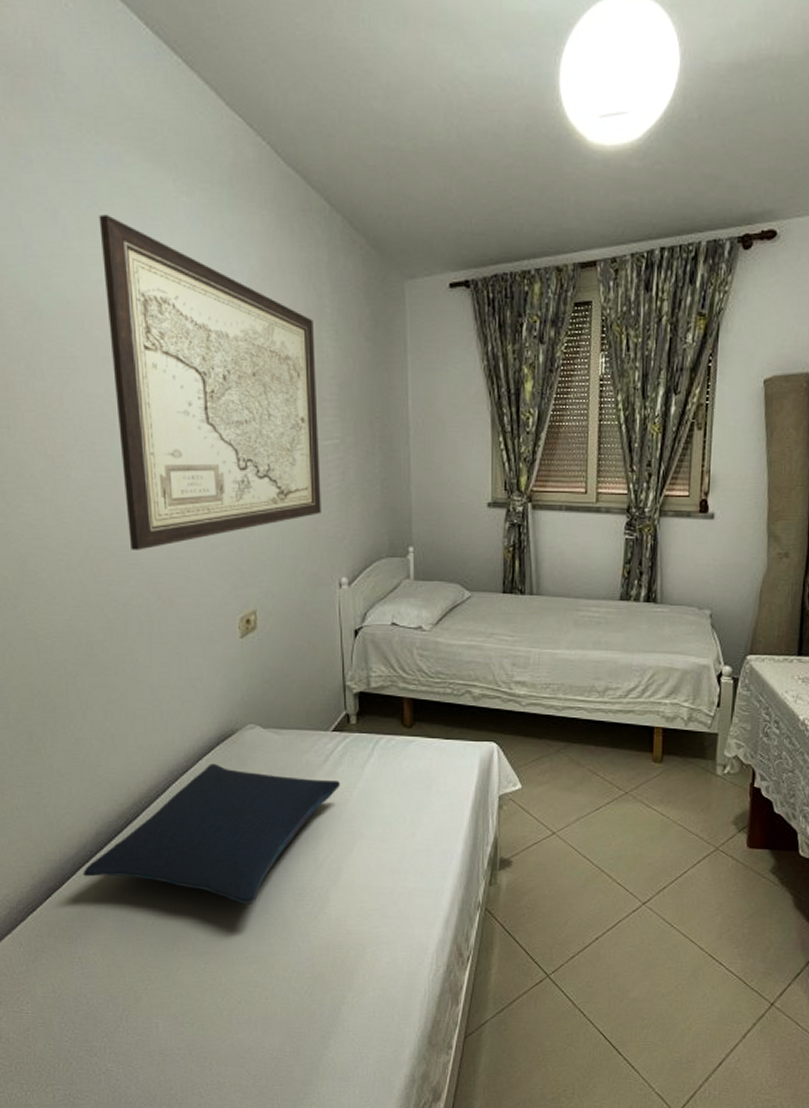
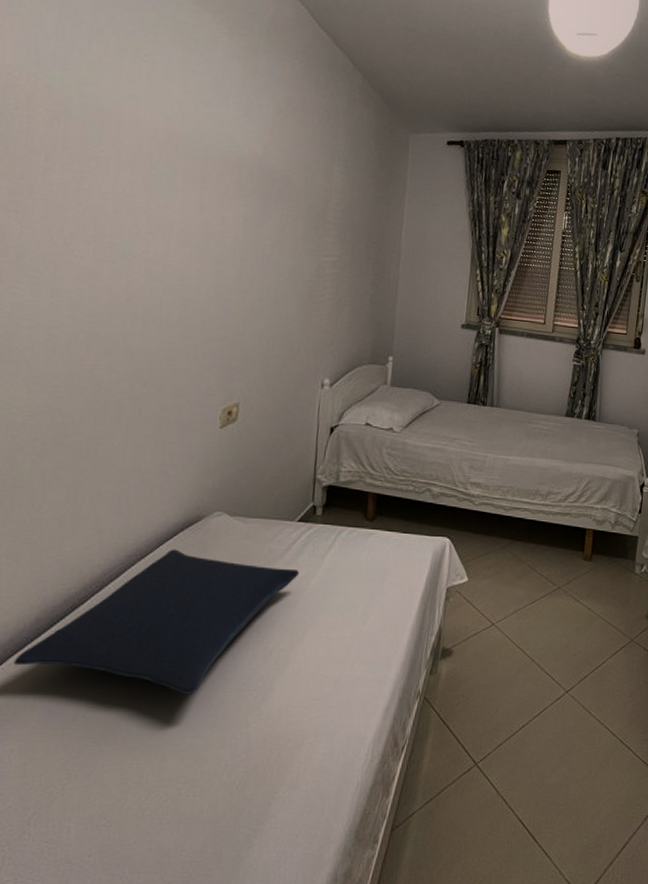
wall art: present [99,214,321,550] -> none [123,40,327,339]

